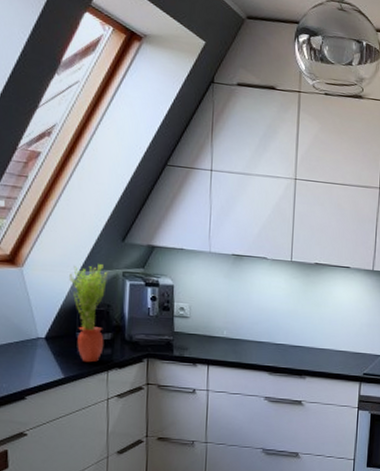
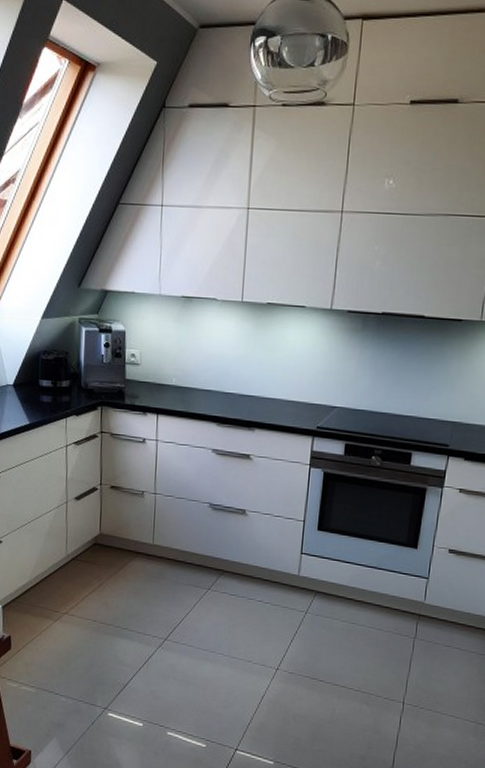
potted plant: present [70,264,109,363] -> none [33,311,67,410]

